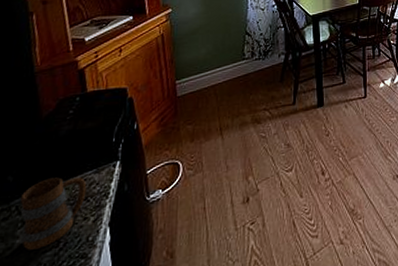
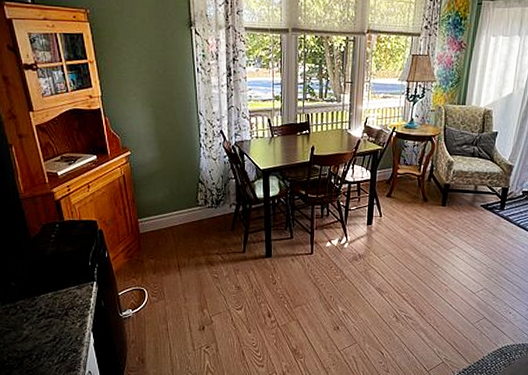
mug: present [20,177,87,250] -> none [22,288,72,340]

